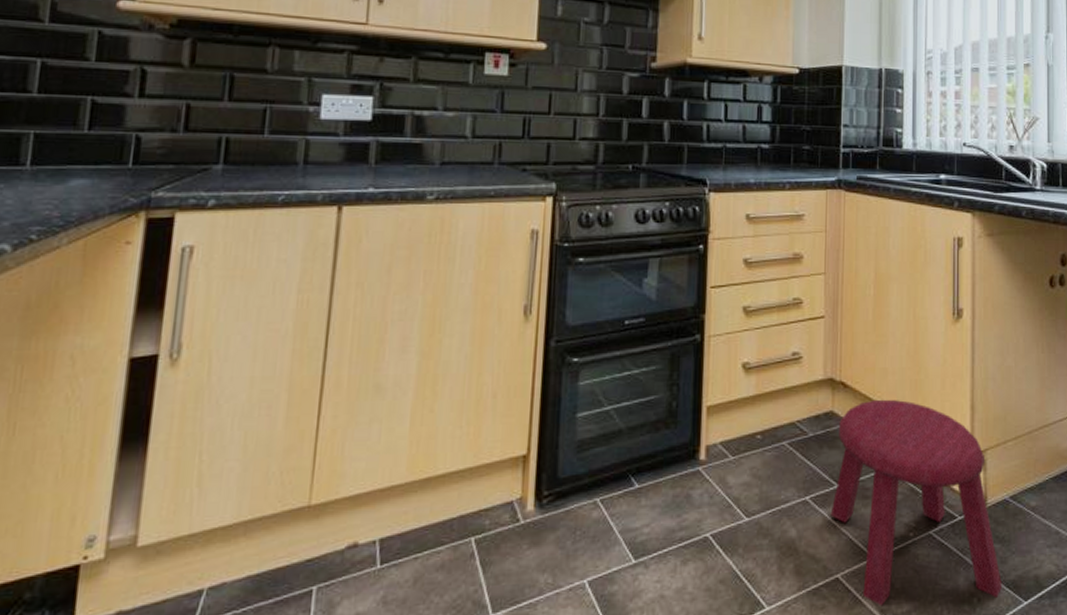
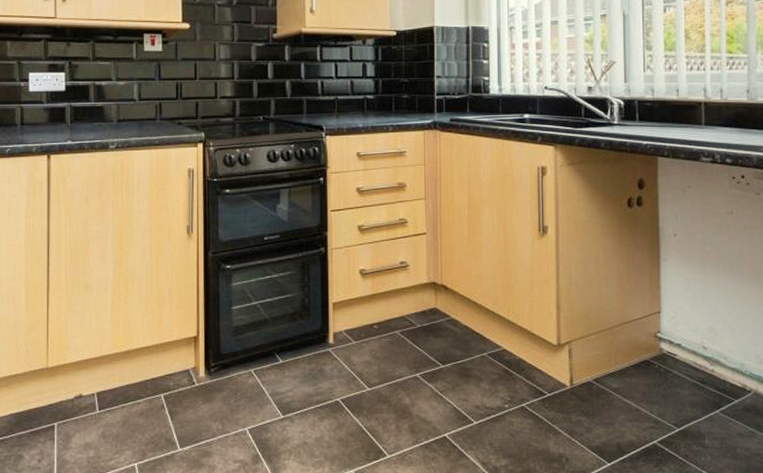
stool: present [830,399,1002,607] -> none [437,299,587,460]

